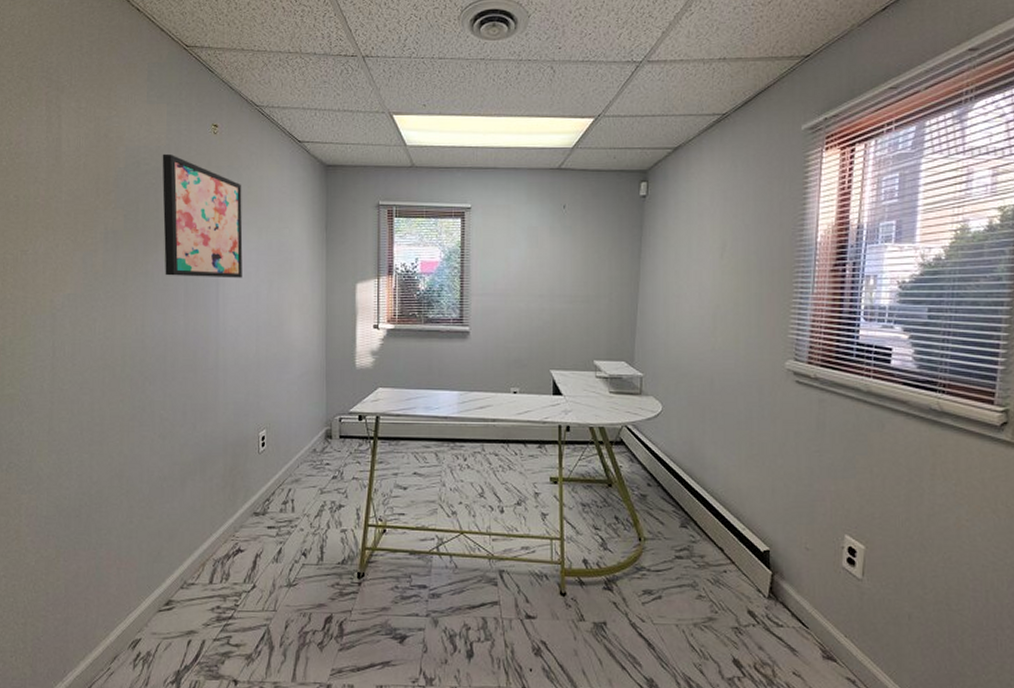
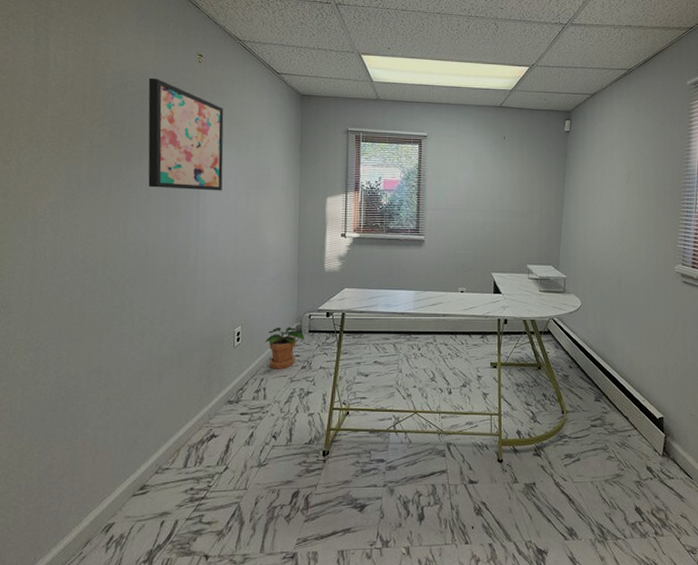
potted plant: none [291,431,336,479] -> present [264,327,305,370]

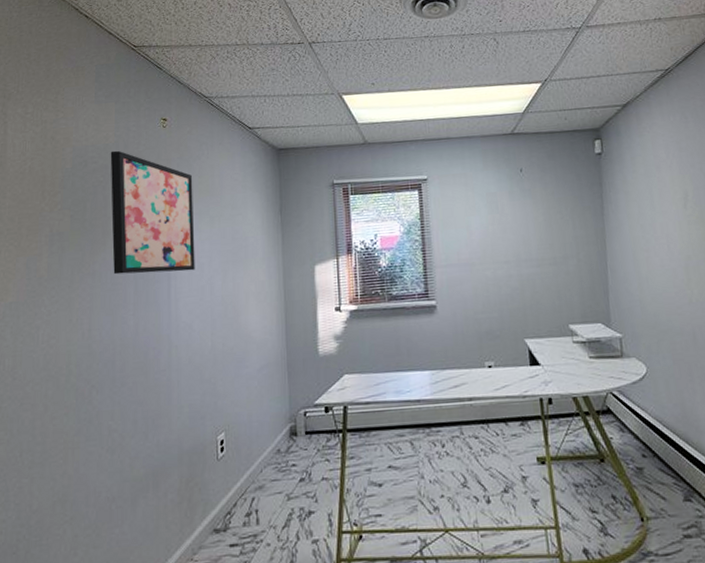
potted plant: present [264,327,305,370] -> none [253,428,301,485]

